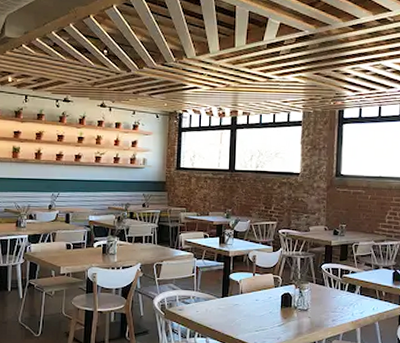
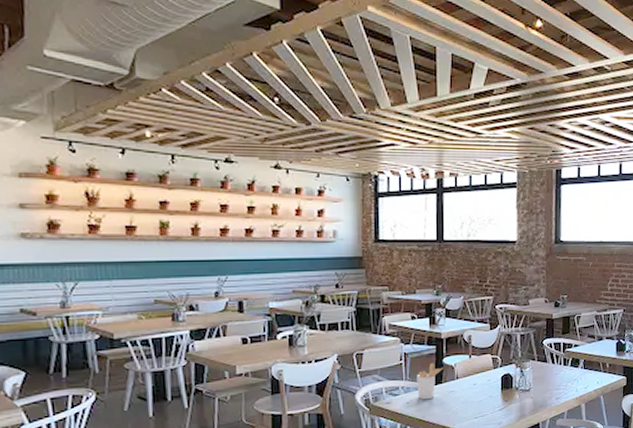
utensil holder: none [206,277,230,310] -> present [417,362,443,400]

